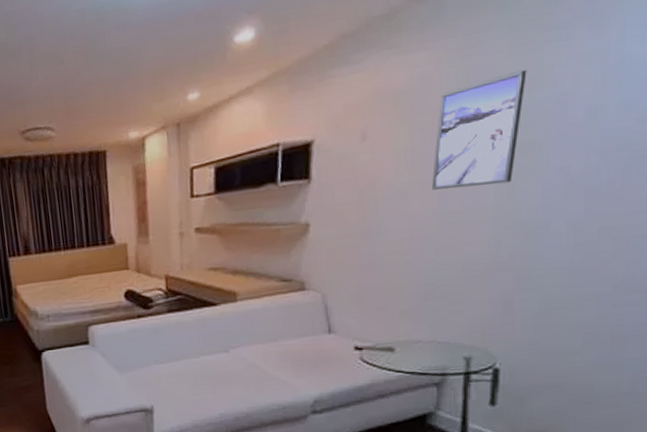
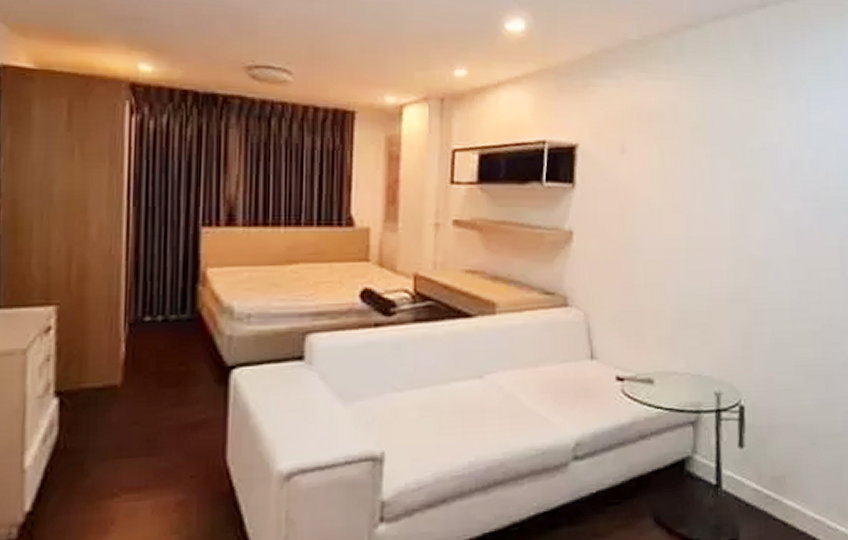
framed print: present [431,69,527,190] -> none [680,116,748,216]

